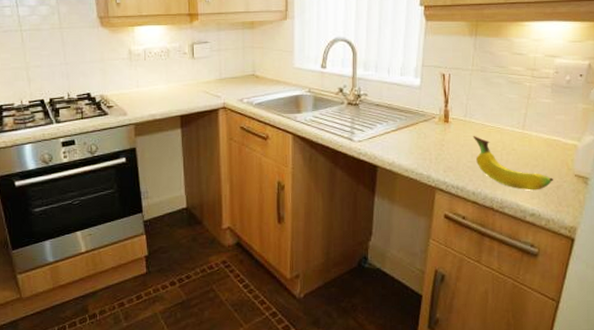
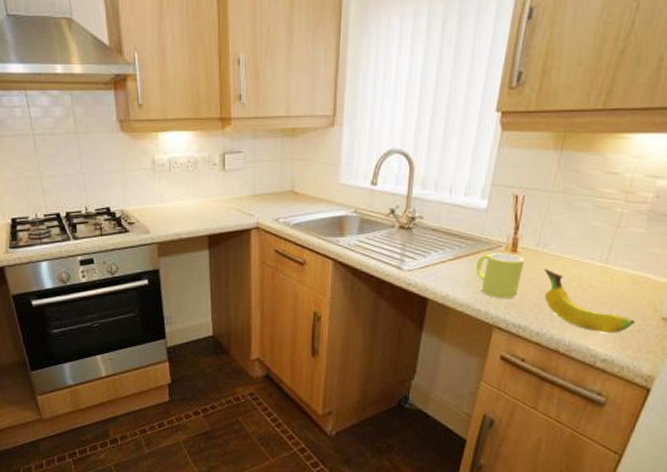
mug: none [415,122,456,164] -> present [475,252,525,299]

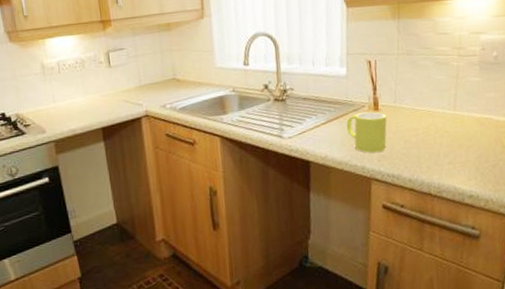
fruit: present [543,269,635,334] -> none [404,121,489,172]

